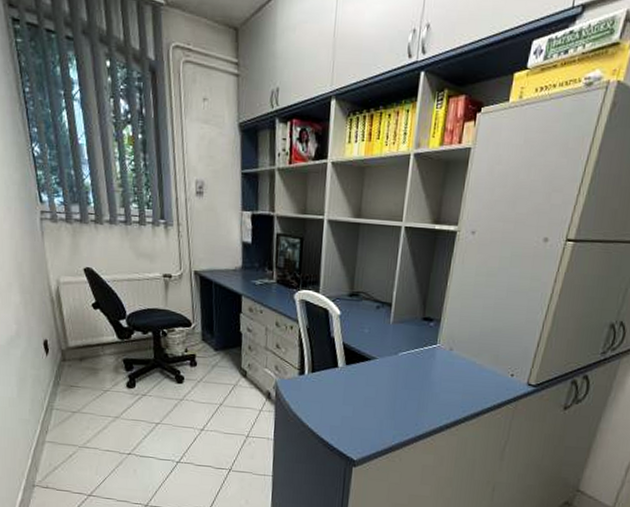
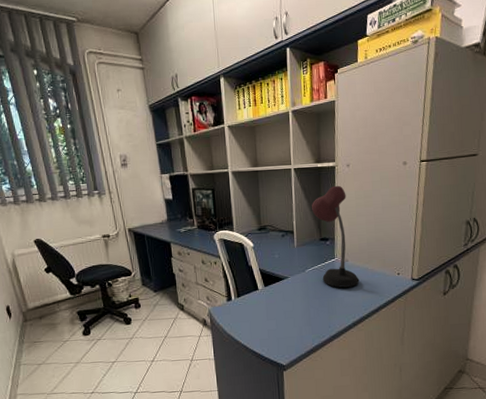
desk lamp: none [417,255,465,382] -> present [312,185,360,288]

